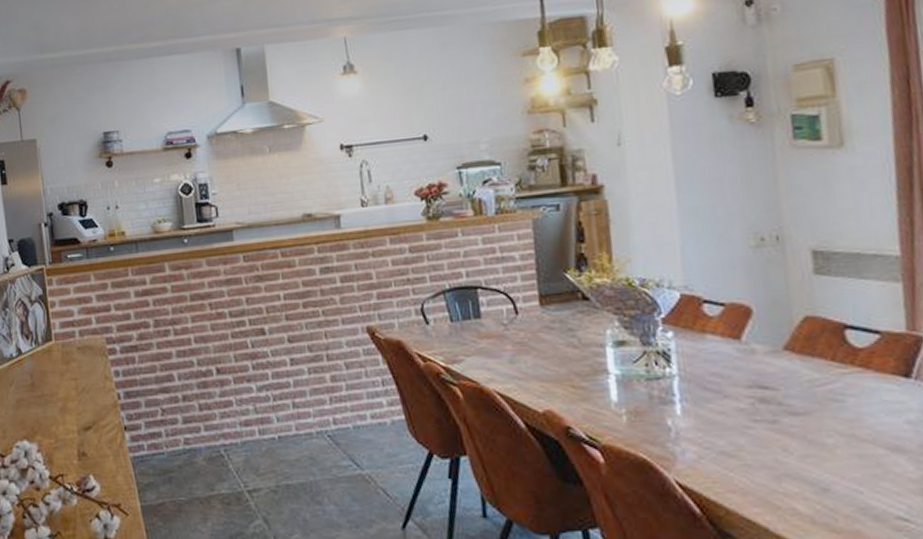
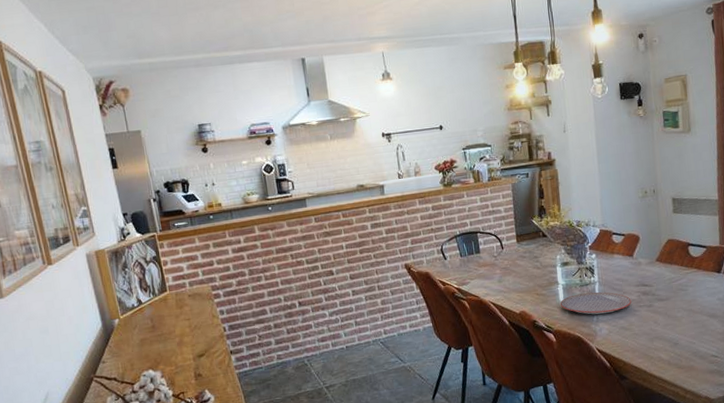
plate: none [611,391,739,428] -> present [560,292,632,315]

